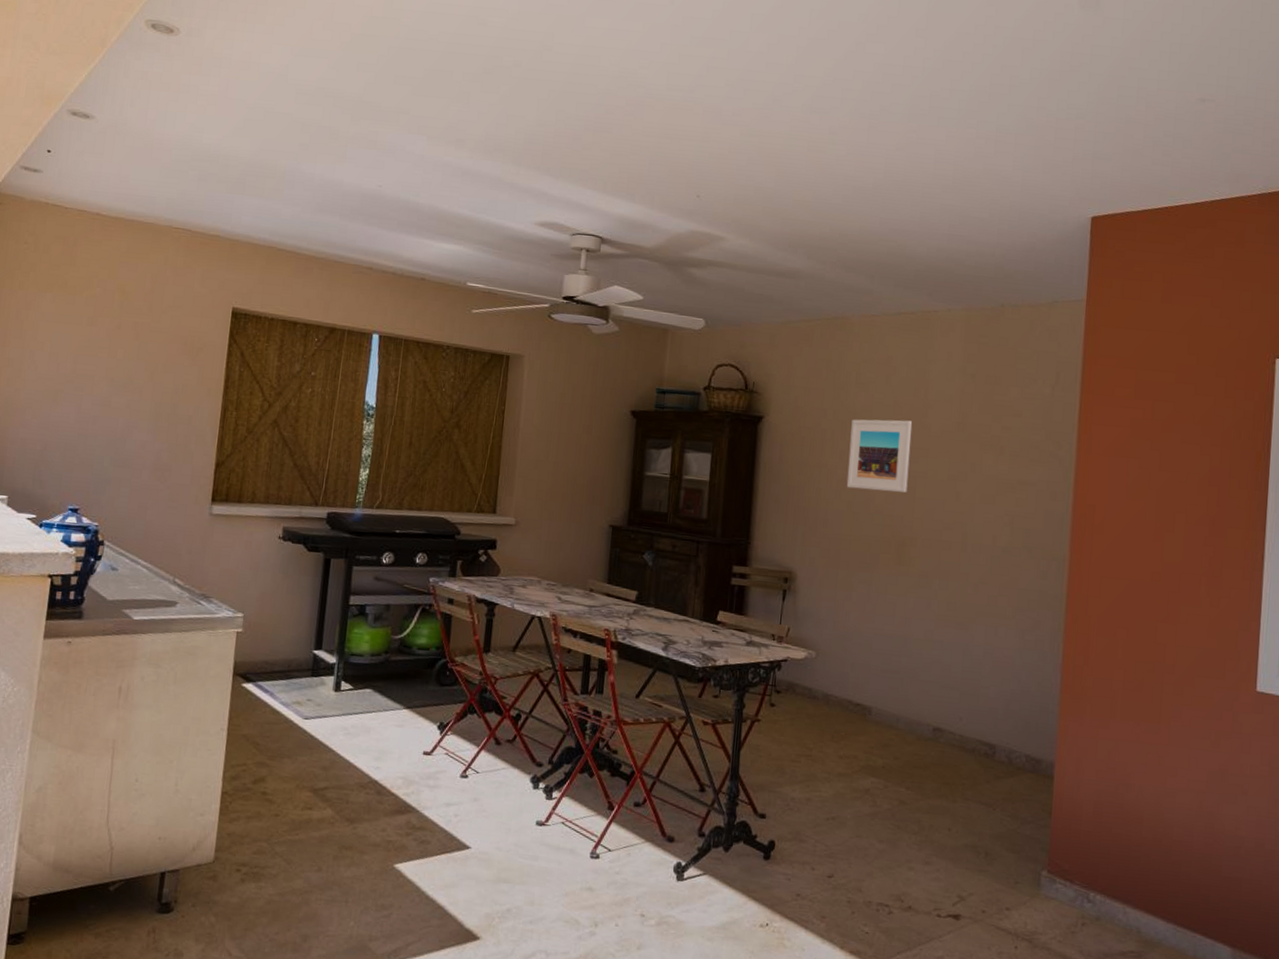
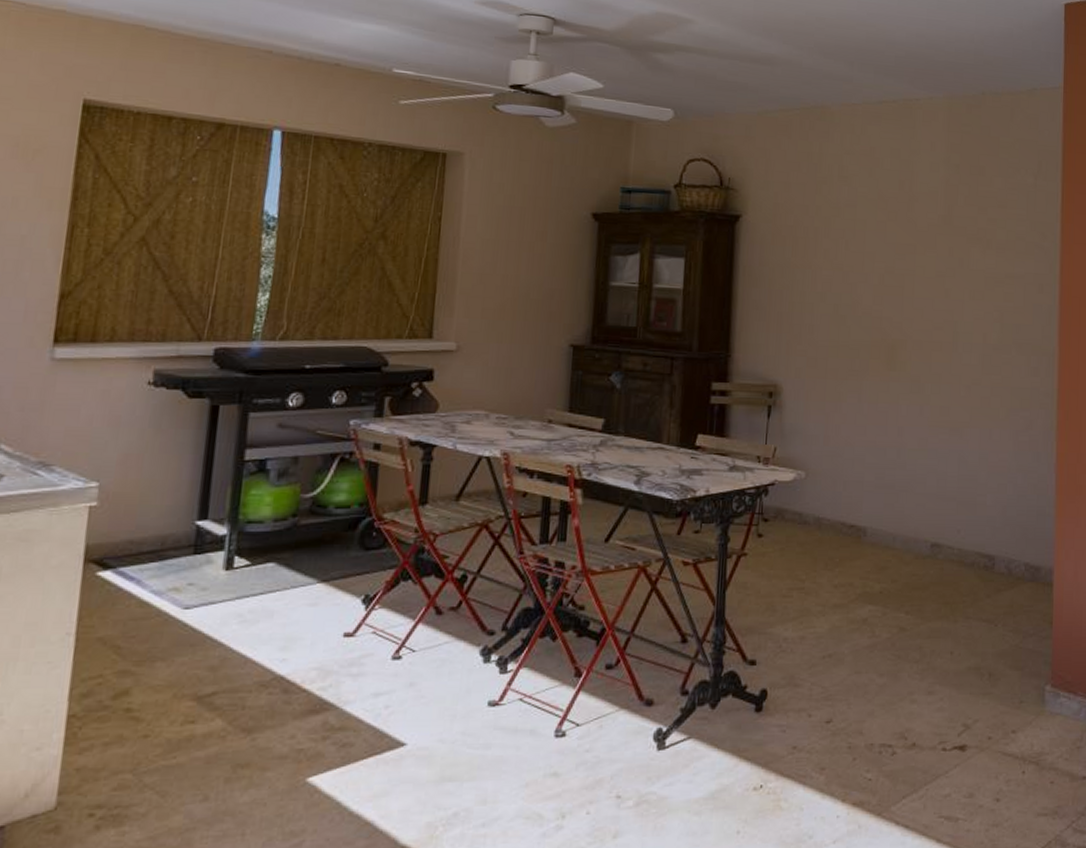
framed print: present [846,419,913,493] -> none [832,214,899,293]

